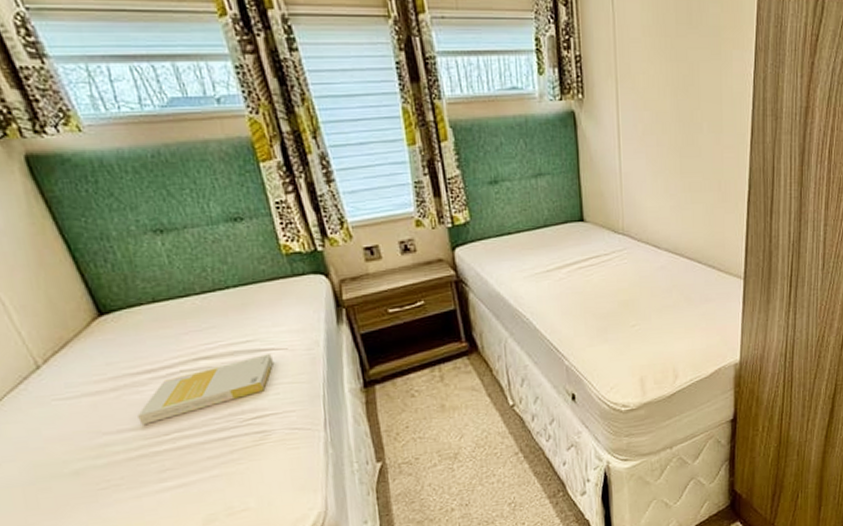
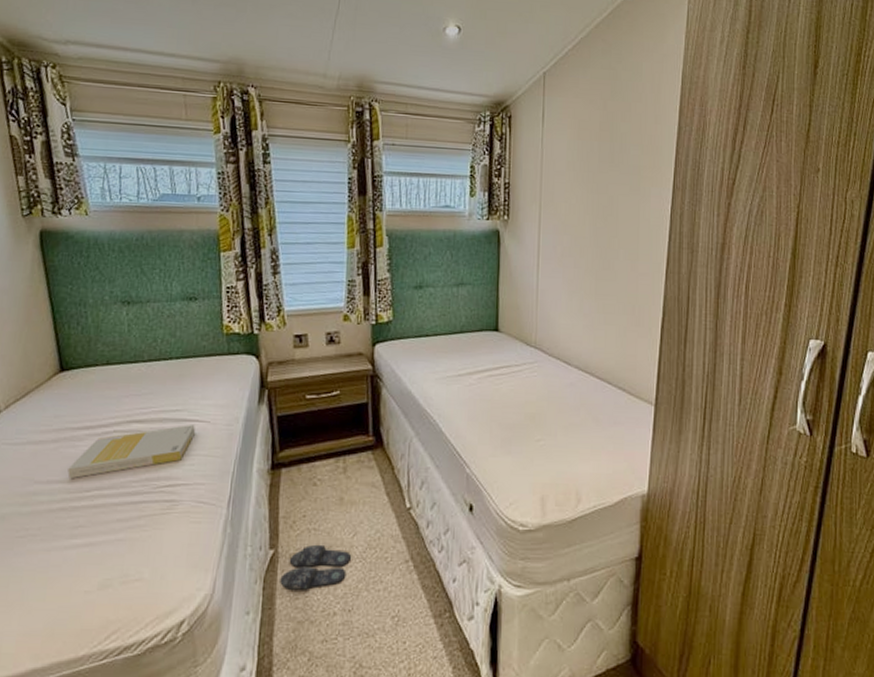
slippers: none [393,450,461,496] -> present [280,544,351,591]

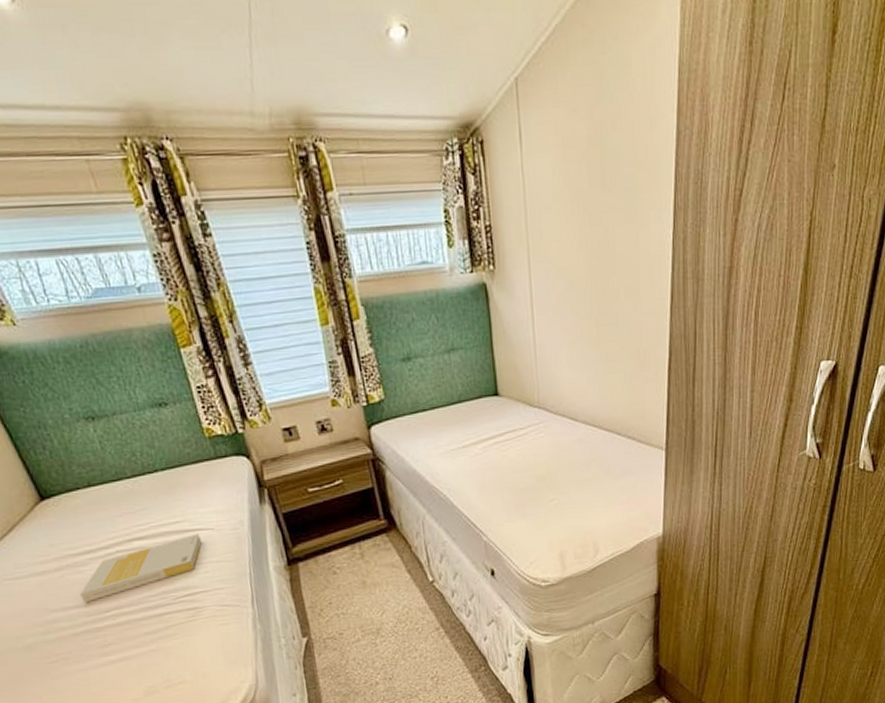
slippers: present [280,544,351,591] -> none [319,626,383,670]

